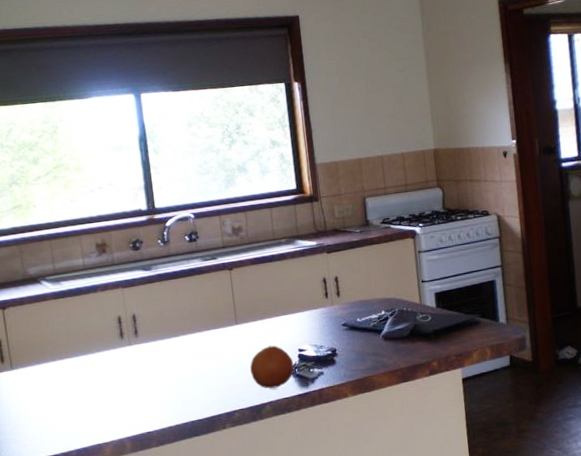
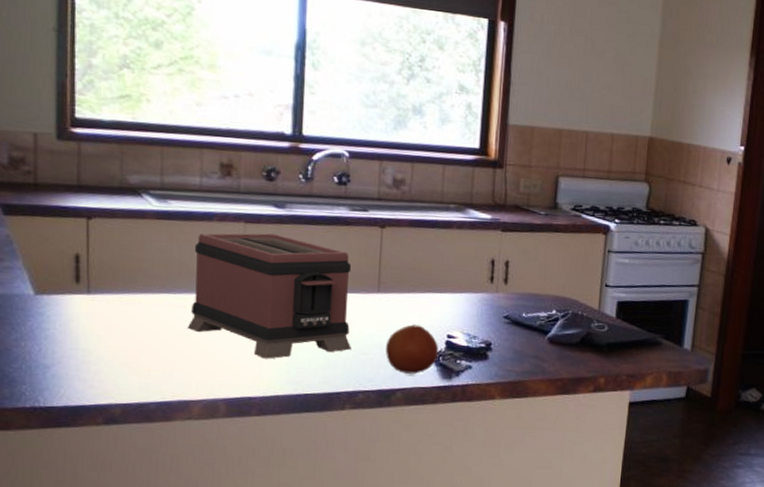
toaster: none [86,292,223,398] -> present [187,233,352,359]

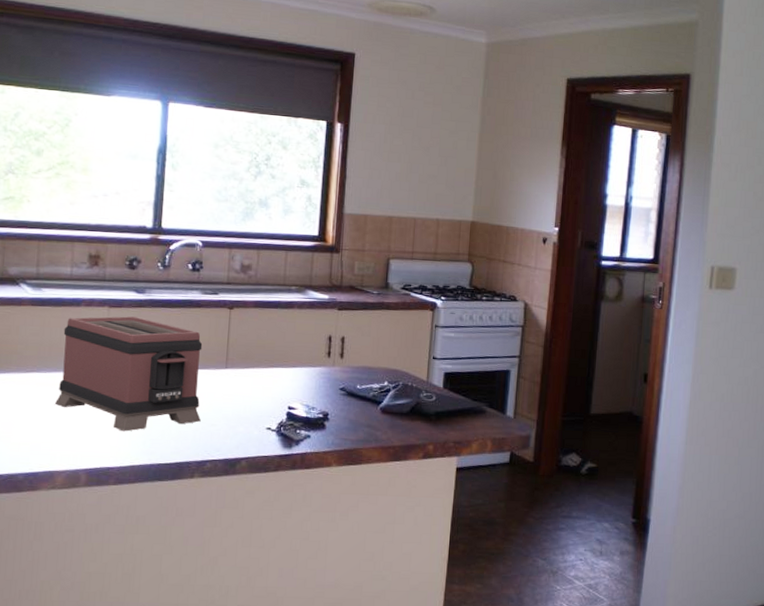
fruit: present [385,323,439,374] -> none [231,396,281,444]

